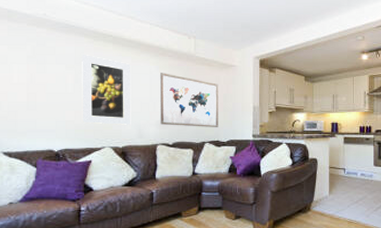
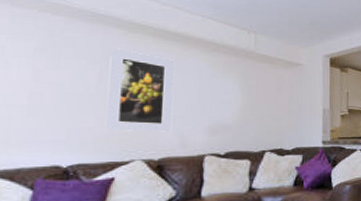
wall art: present [160,73,219,127] -> none [210,71,283,134]

